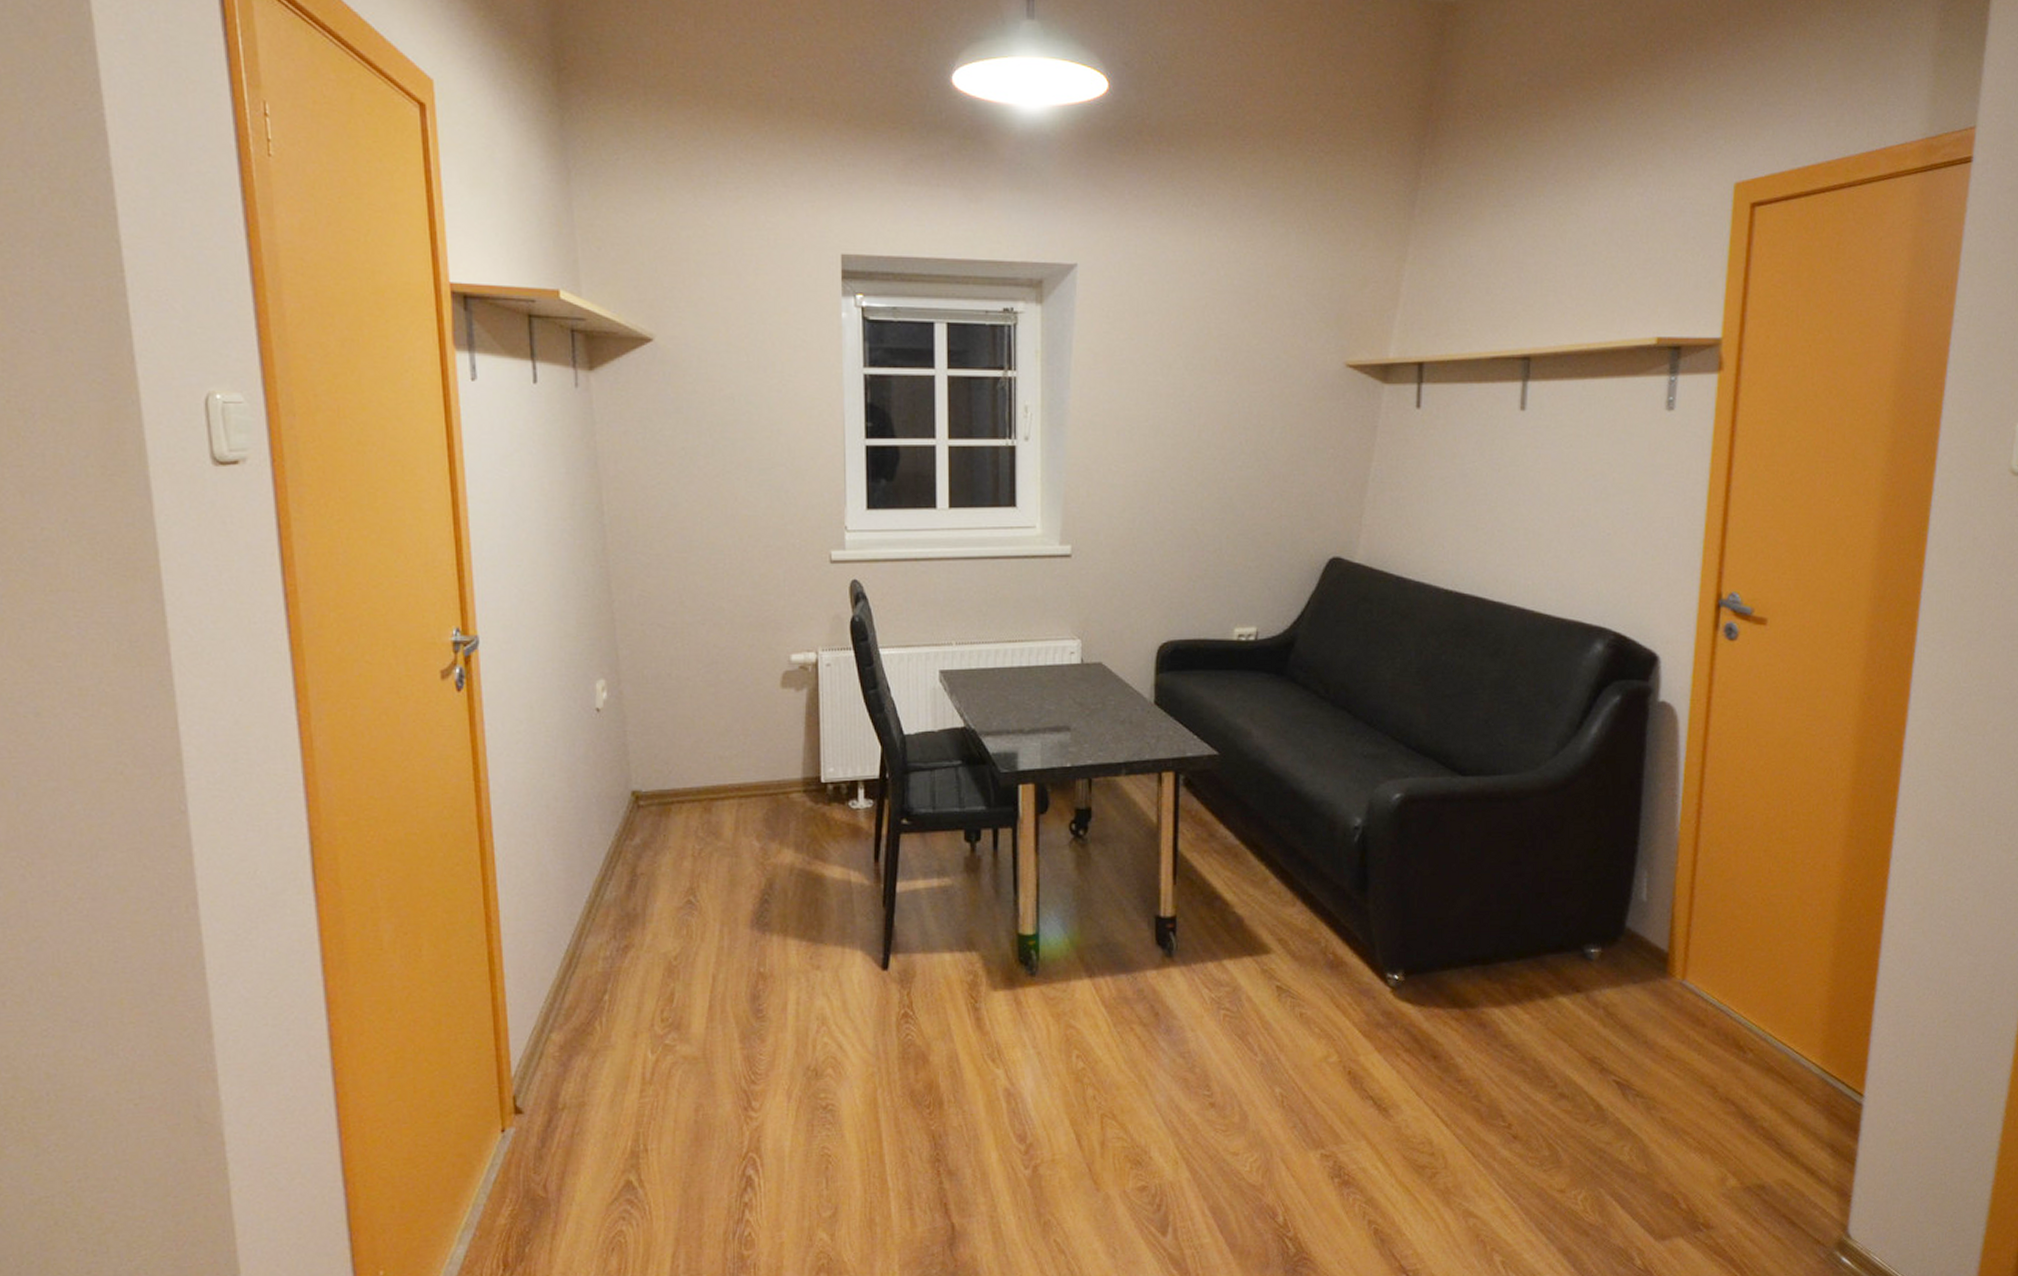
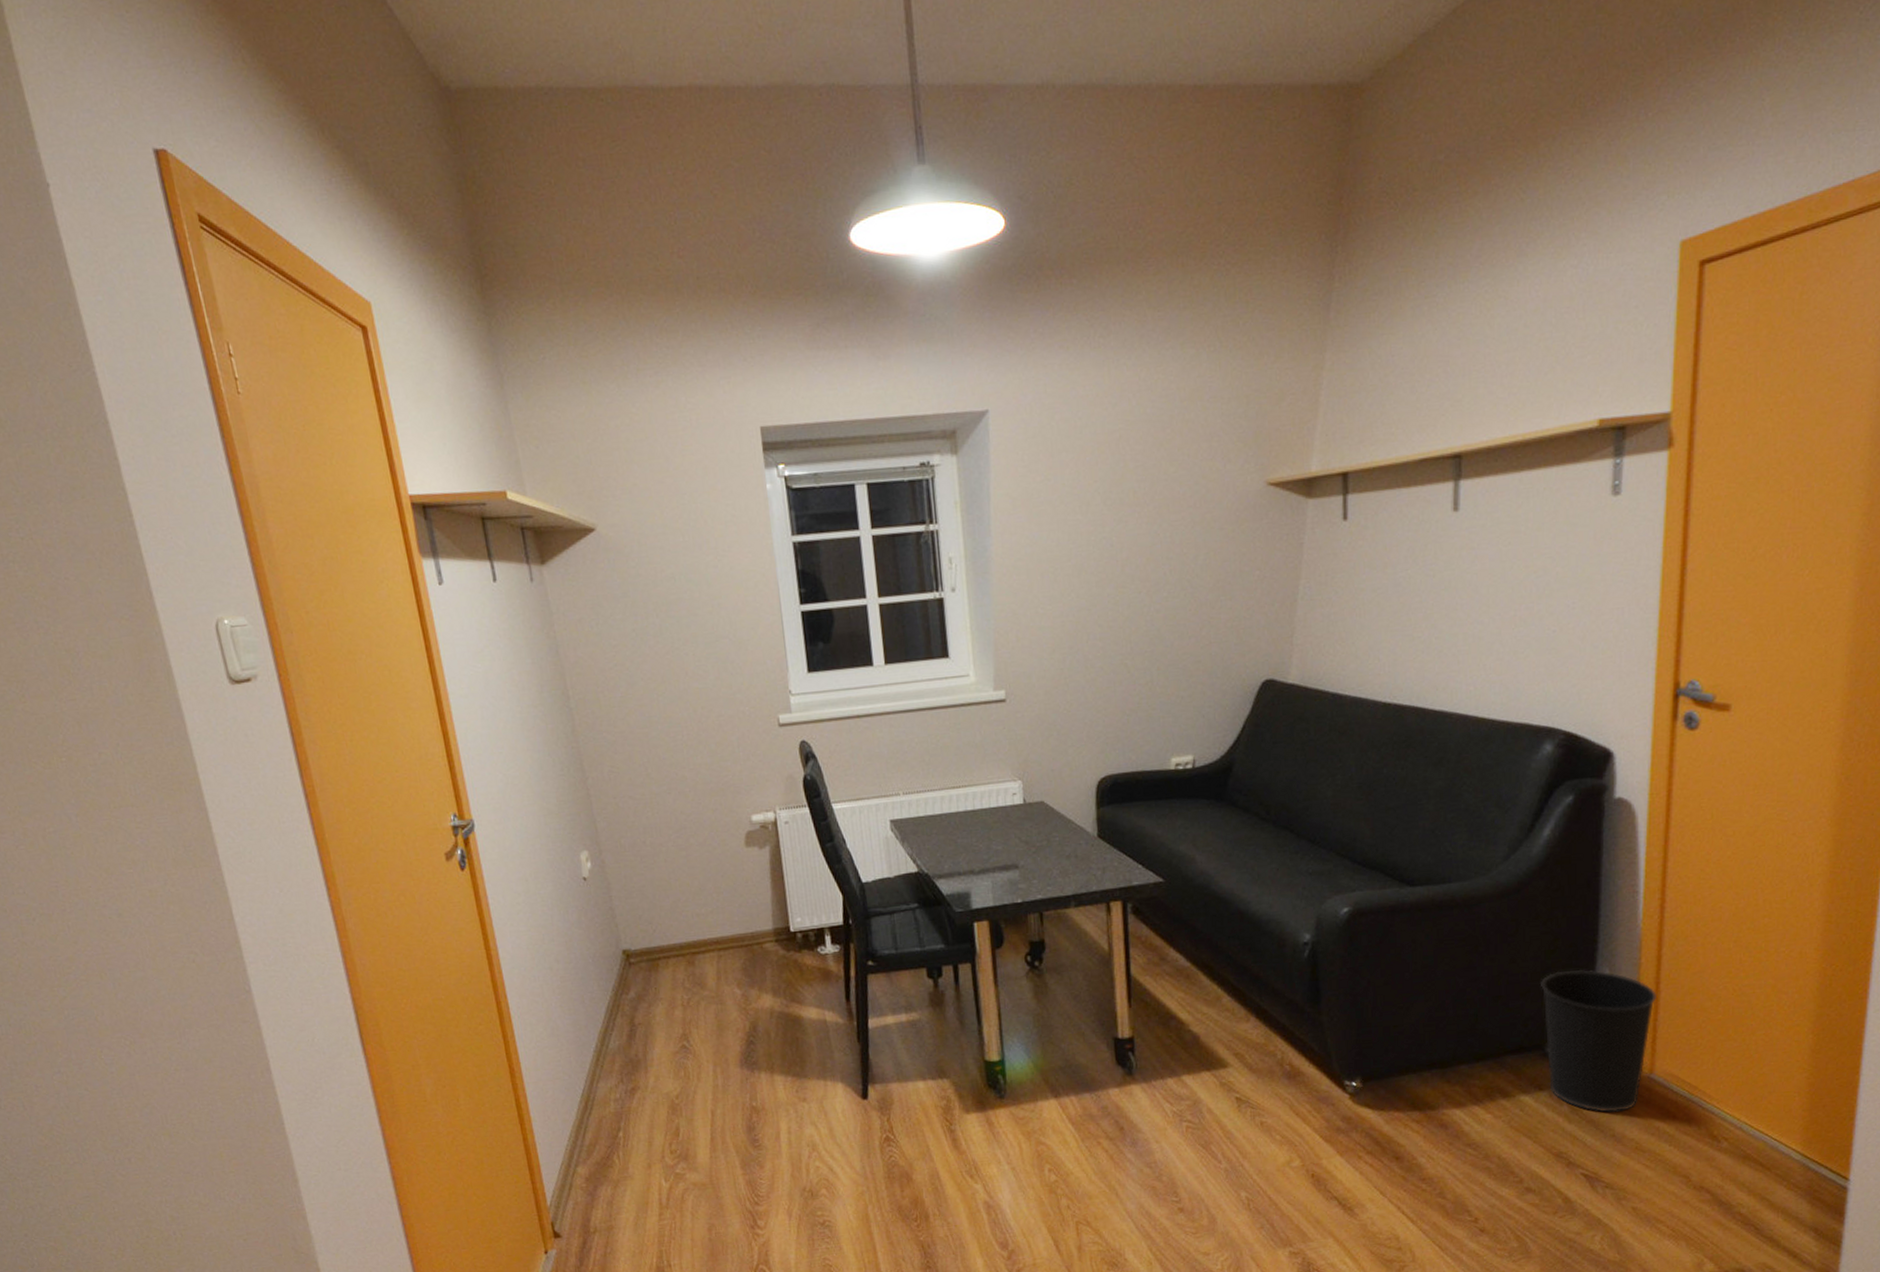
wastebasket: none [1582,870,1691,1018] -> present [1541,969,1657,1112]

